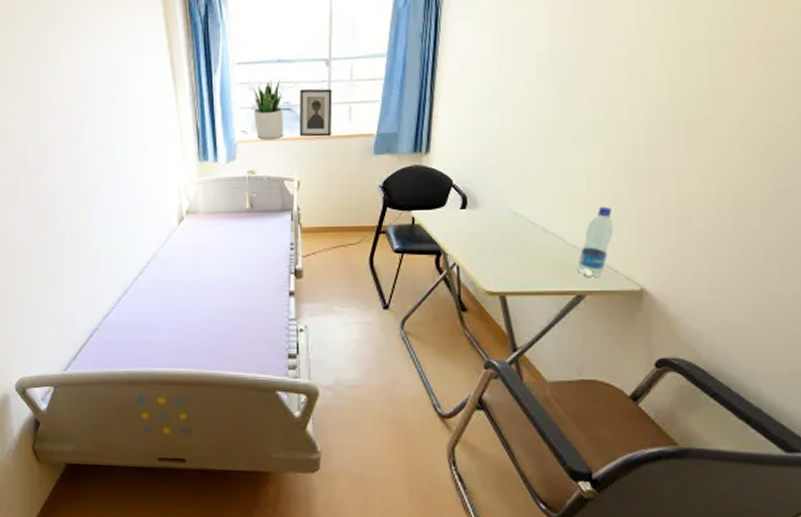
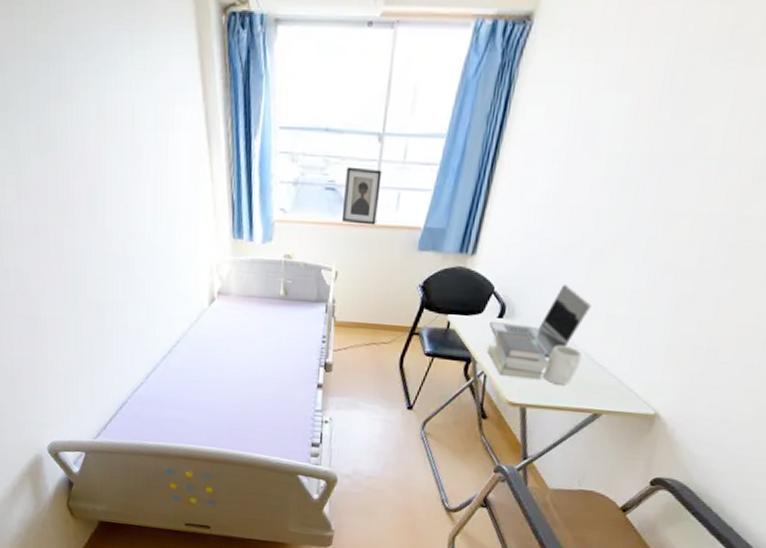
planter: present [253,79,283,141] -> none [295,151,327,223]
laptop: none [454,170,551,243] -> present [489,283,592,358]
books: none [456,221,521,266] -> present [487,331,550,380]
mug: none [516,229,553,269] -> present [543,345,583,386]
bottle: present [577,206,614,278] -> none [599,329,646,399]

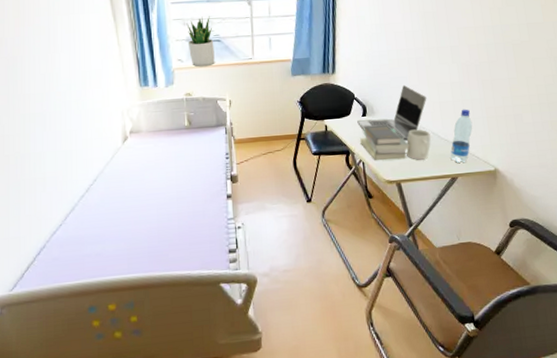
planter: none [295,151,327,223] -> present [186,16,215,68]
picture frame: present [341,166,382,225] -> none [227,23,256,63]
bottle: none [599,329,646,399] -> present [450,109,473,163]

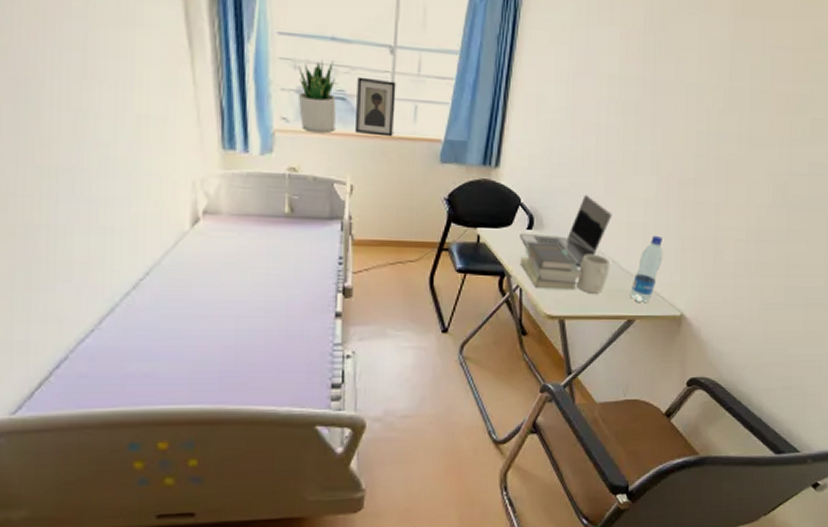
picture frame: none [227,23,256,63] -> present [354,76,396,137]

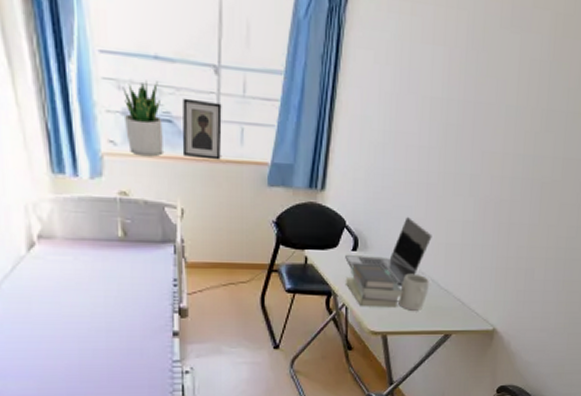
bottle: present [630,235,663,304] -> none [447,255,479,319]

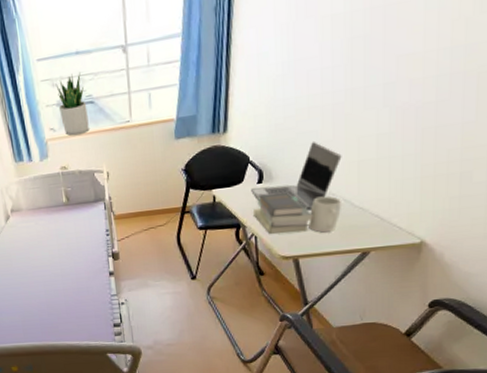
picture frame: present [182,98,222,160] -> none [100,76,134,128]

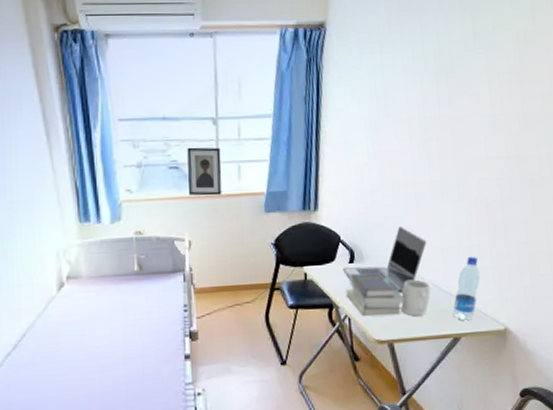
planter: present [55,72,90,137] -> none [137,137,172,200]
picture frame: none [100,76,134,128] -> present [187,147,222,196]
bottle: none [364,168,400,235] -> present [452,256,481,321]

